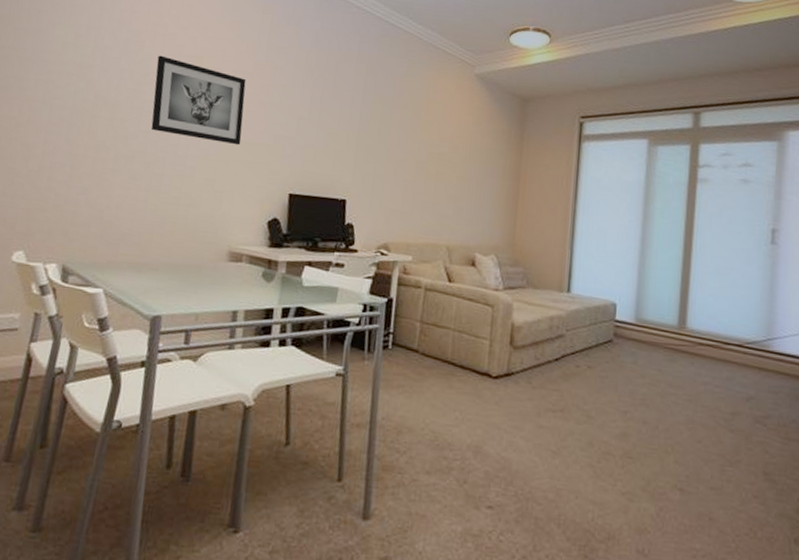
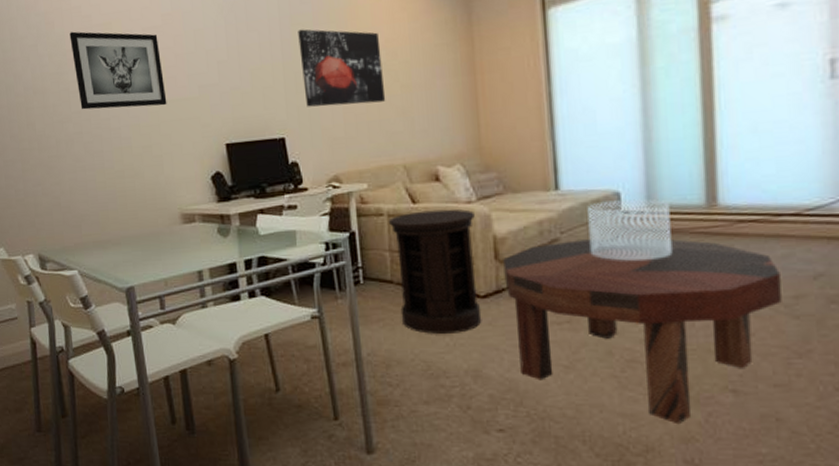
wall art: none [372,108,446,187] -> present [298,29,386,107]
side table: none [419,290,499,409] -> present [388,209,482,335]
coffee table: none [515,338,724,516] -> present [503,238,782,425]
decorative bowl: none [587,309,652,366] -> present [587,199,672,261]

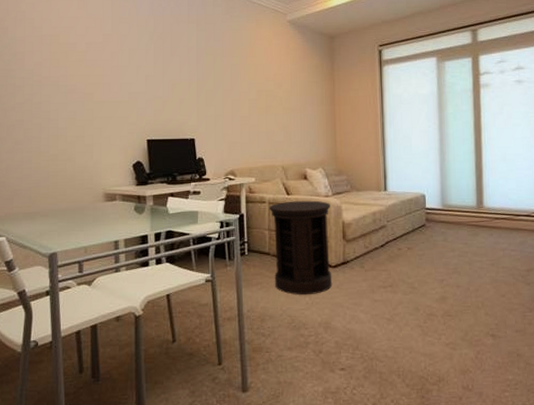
wall art: present [69,31,167,110] -> none [21,38,101,105]
wall art: present [298,29,386,107] -> none [210,59,272,119]
coffee table: present [503,238,782,425] -> none [348,227,520,361]
decorative bowl: present [587,199,672,261] -> none [405,200,457,243]

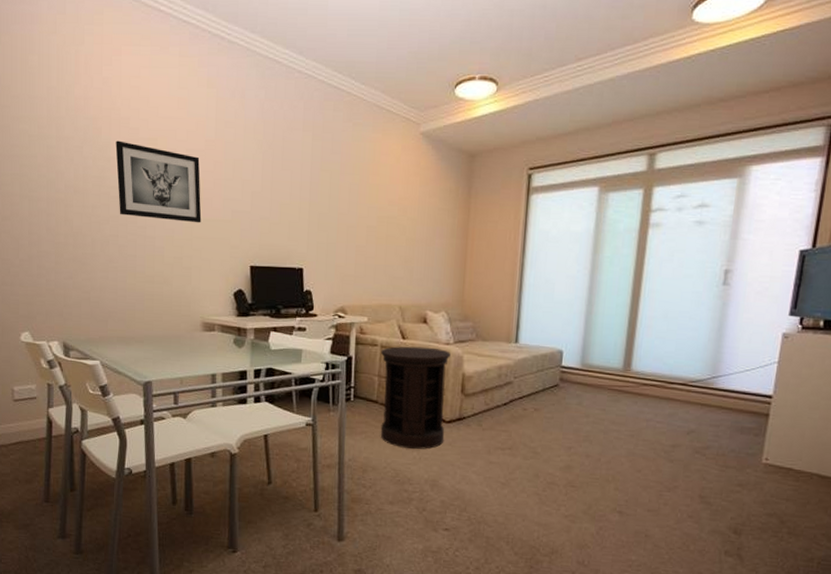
wall art: none [21,38,101,105] -> present [115,140,202,223]

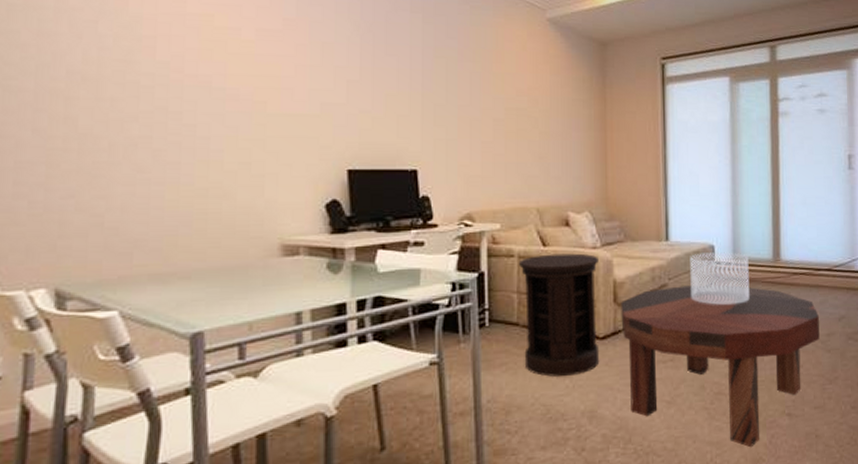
wall art: present [115,140,202,223] -> none [150,15,279,119]
coffee table: none [466,384,666,535] -> present [621,285,820,448]
decorative bowl: none [534,356,597,407] -> present [690,252,750,305]

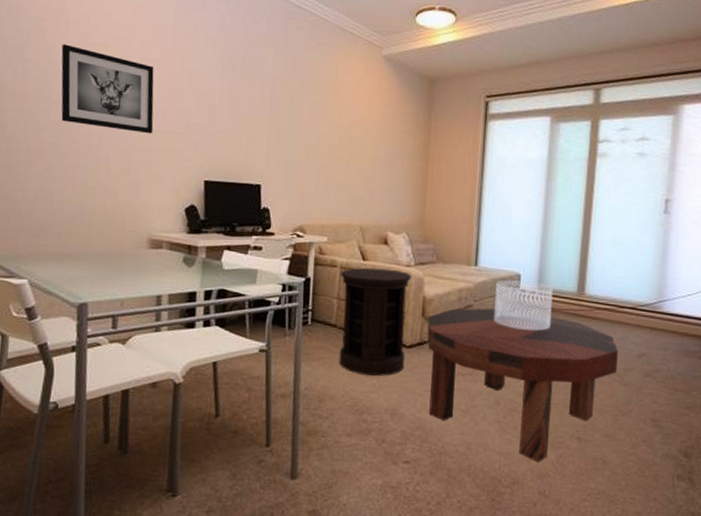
wall art: none [150,15,279,119] -> present [61,44,154,134]

